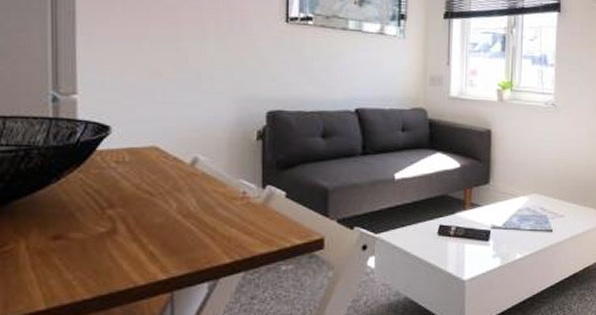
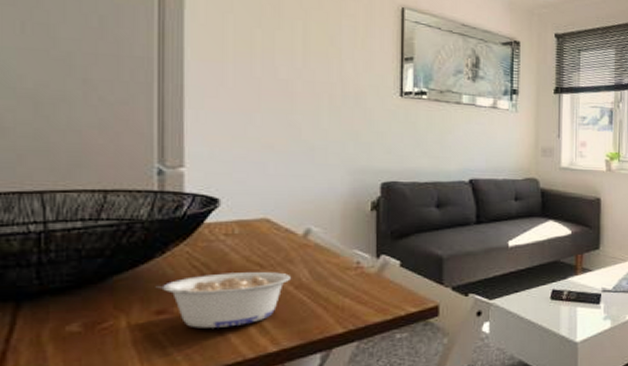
legume: none [52,200,180,254] -> present [155,272,292,328]

